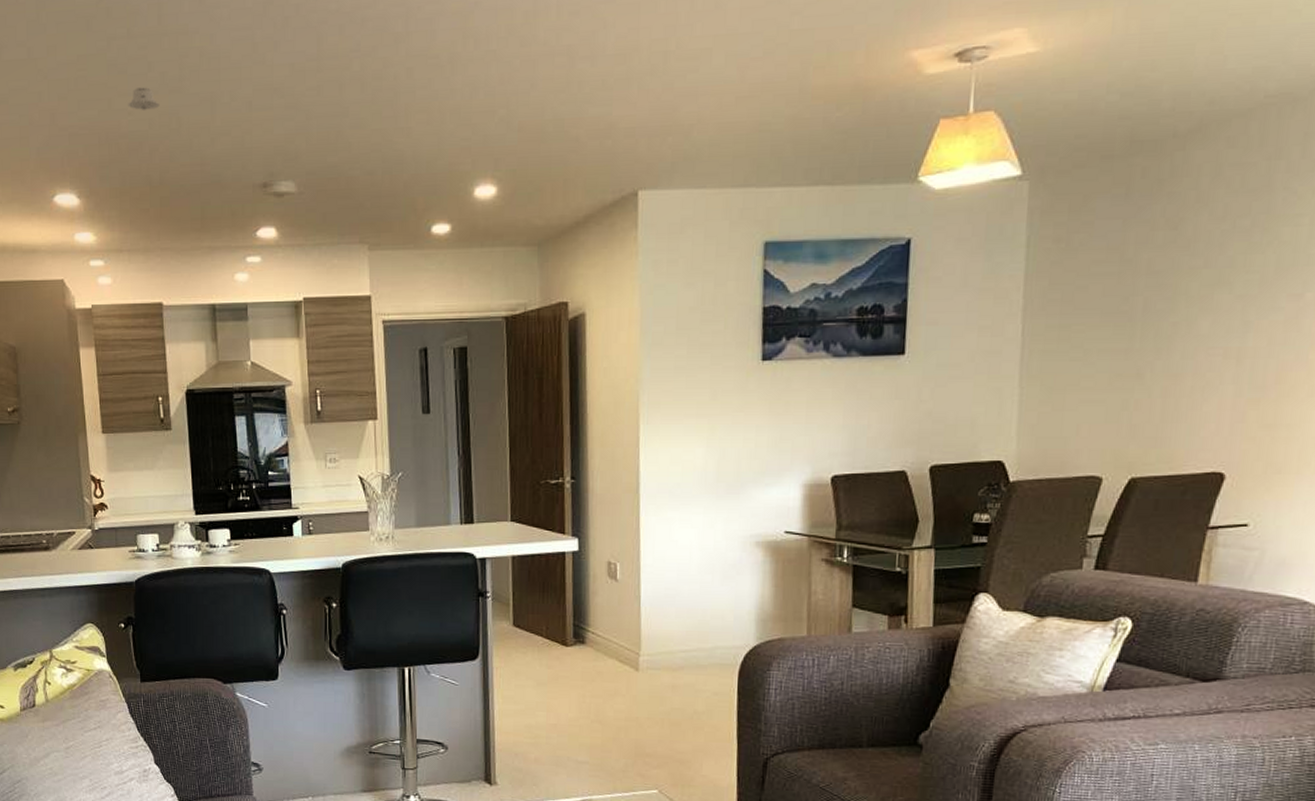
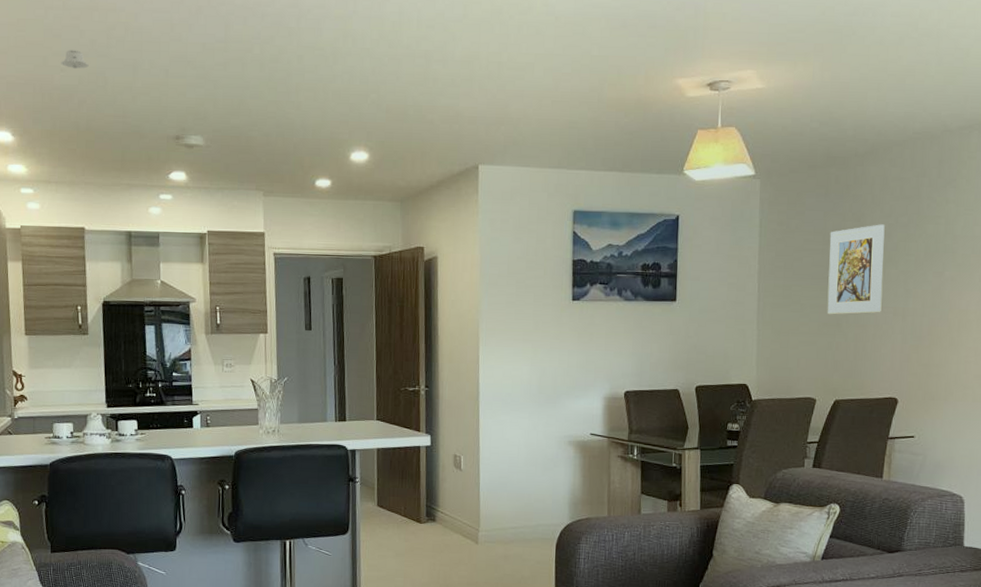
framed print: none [1122,231,1215,362] -> present [827,224,885,315]

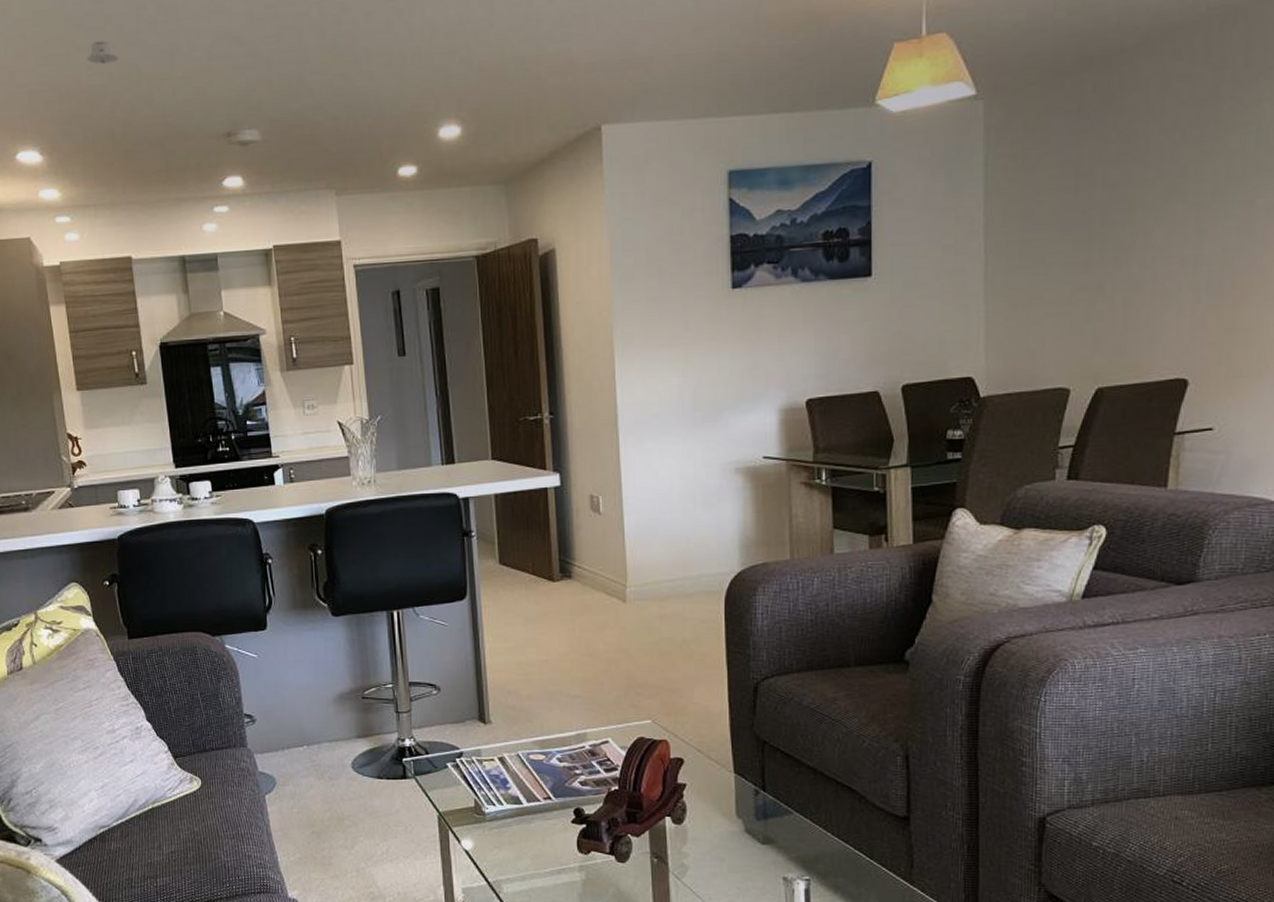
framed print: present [827,224,885,315] -> none [1083,142,1166,275]

